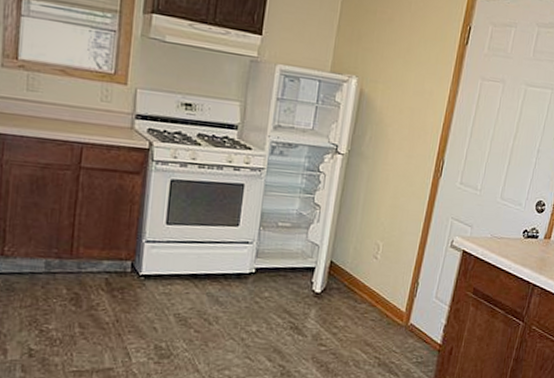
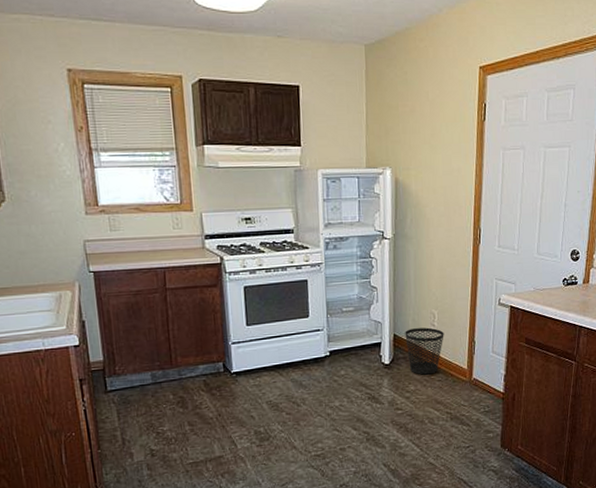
wastebasket: none [342,257,387,312] -> present [405,327,444,375]

